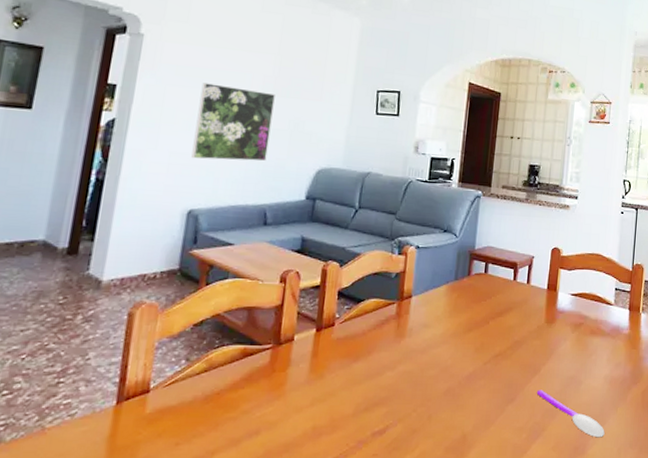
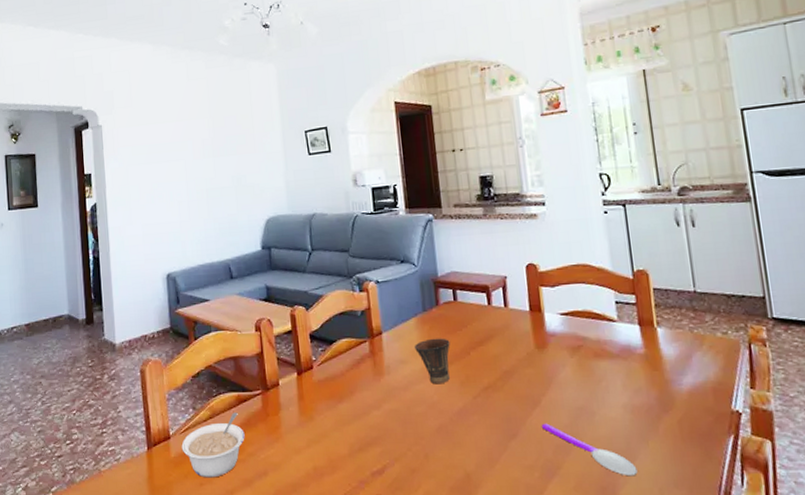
legume: none [161,366,243,437] -> present [181,412,245,478]
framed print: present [191,83,275,162] -> none [154,154,220,228]
cup: none [439,306,473,350] -> present [414,338,450,385]

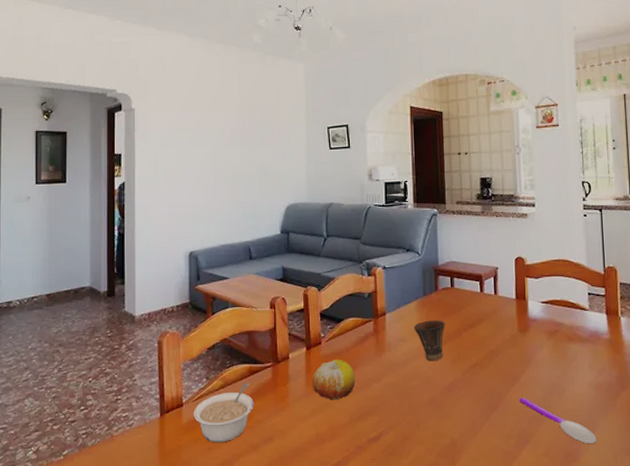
fruit: none [306,384,353,429] -> present [312,359,355,399]

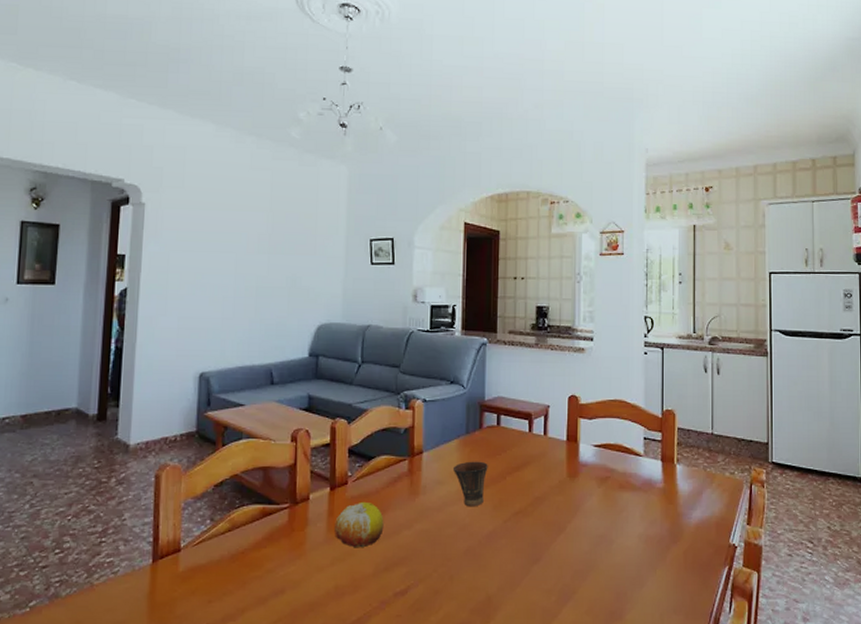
legume: present [193,383,254,443] -> none [192,526,265,595]
spoon: present [520,397,597,444] -> none [564,549,644,602]

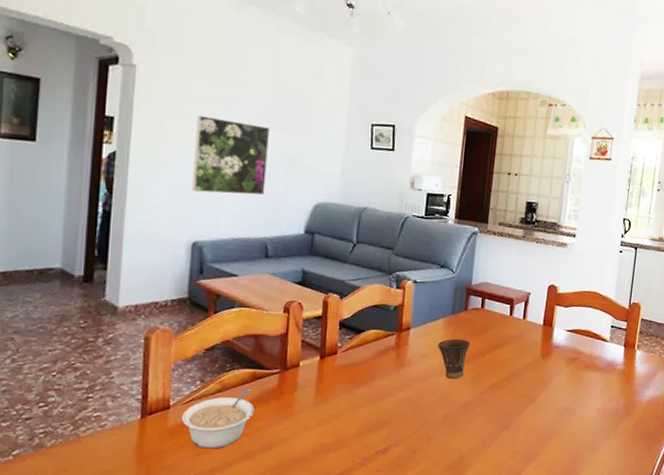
legume: none [192,526,265,595] -> present [181,388,255,449]
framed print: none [198,246,271,322] -> present [192,115,270,196]
fruit: present [335,501,384,547] -> none [322,370,370,410]

